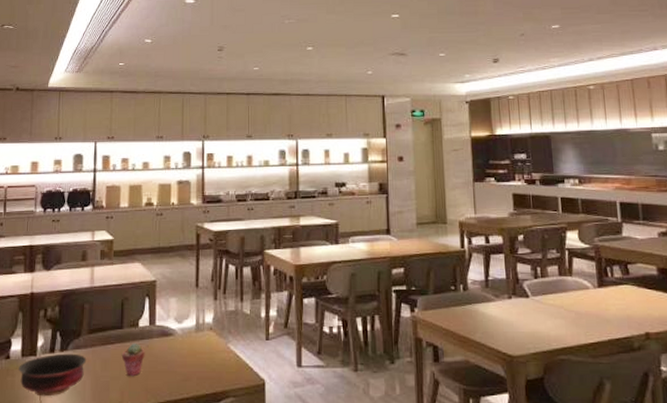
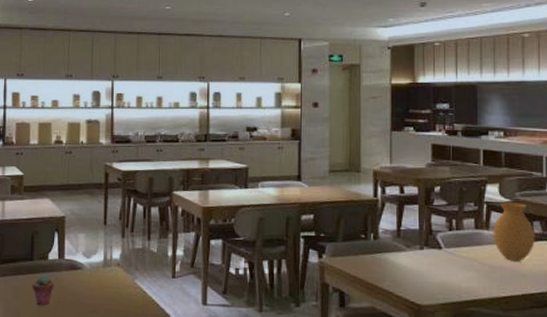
vase: none [575,248,617,305] -> present [493,202,535,260]

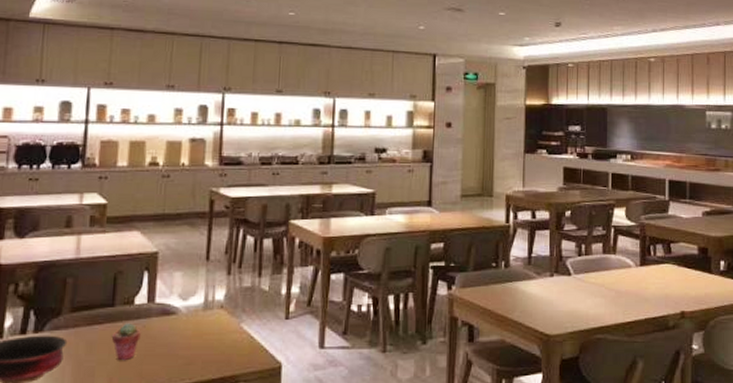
vase: present [493,202,535,260] -> none [619,226,658,284]

